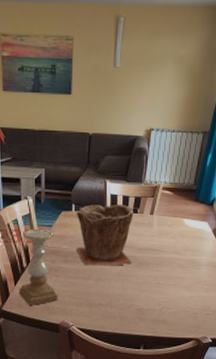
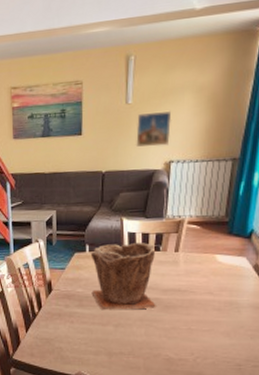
candle holder: present [19,228,58,305] -> none [31,271,73,354]
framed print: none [122,78,155,113] -> present [136,110,172,147]

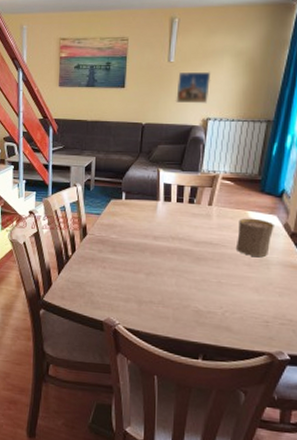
plant pot: present [90,242,156,311] -> none [125,193,190,259]
cup: none [204,261,244,300] -> present [235,218,274,257]

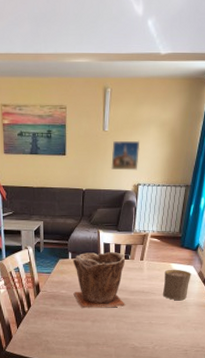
plant pot: none [125,193,190,259] -> present [72,251,126,309]

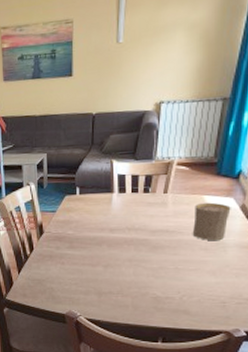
plant pot: present [72,251,126,309] -> none [81,184,145,252]
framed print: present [111,140,140,171] -> none [127,49,163,88]

